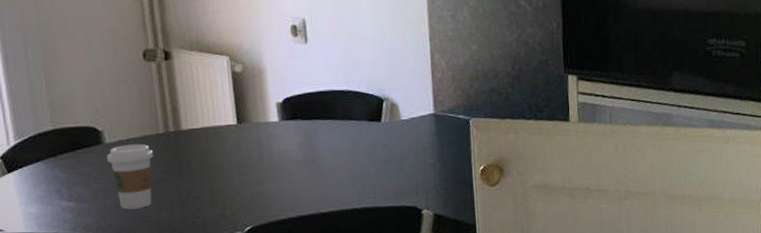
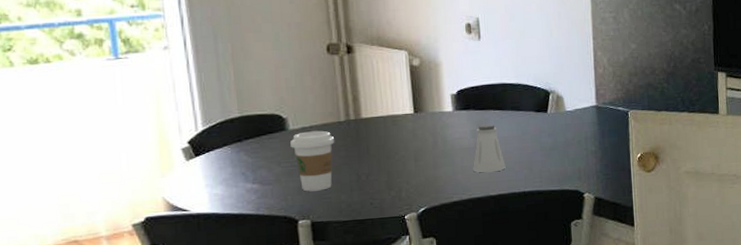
saltshaker: none [302,135,337,188] -> present [473,124,506,173]

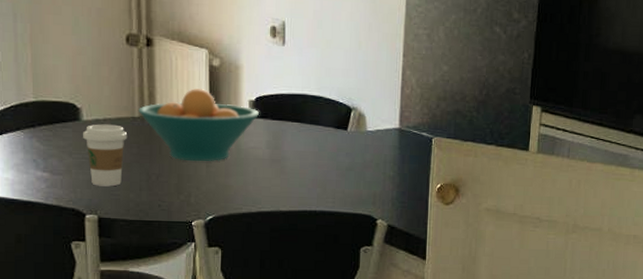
fruit bowl: none [343,87,462,158] -> present [137,88,260,162]
saltshaker: present [473,124,506,173] -> none [265,136,299,187]

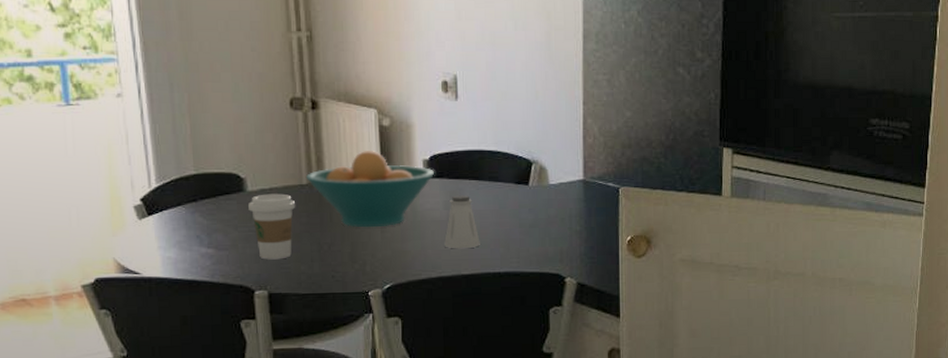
saltshaker: none [265,136,299,187] -> present [444,195,480,249]

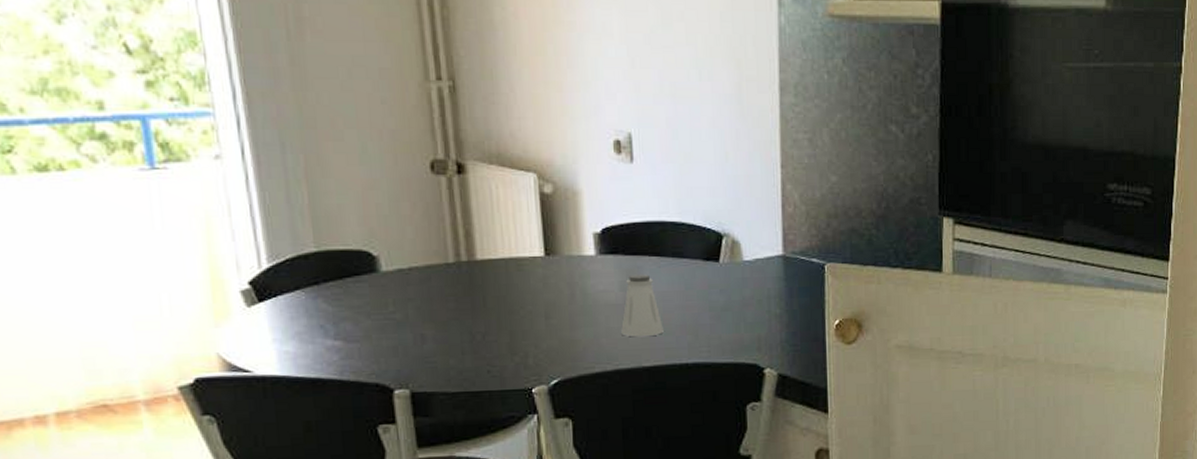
coffee cup: present [248,193,296,260] -> none [383,274,442,353]
fruit bowl: present [305,150,435,228] -> none [452,221,608,314]

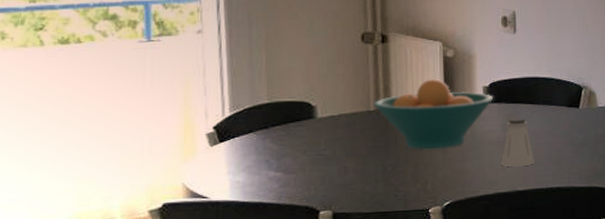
fruit bowl: none [452,221,608,314] -> present [373,78,494,150]

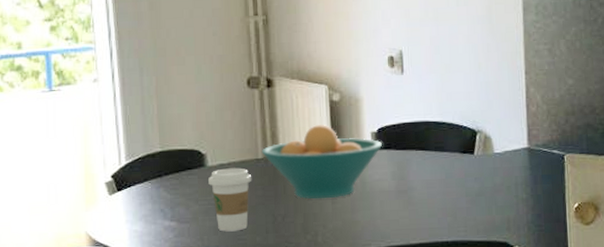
coffee cup: none [318,119,363,182] -> present [208,168,252,232]
saltshaker: present [501,118,534,167] -> none [393,165,428,219]

